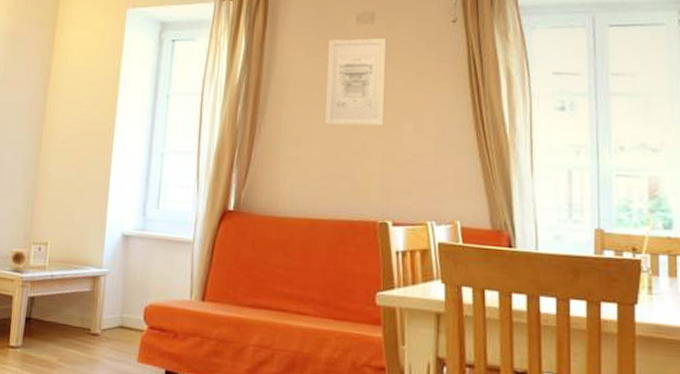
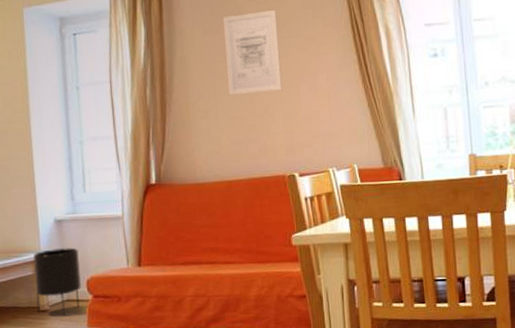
planter: none [87,266,141,345] -> present [32,247,82,317]

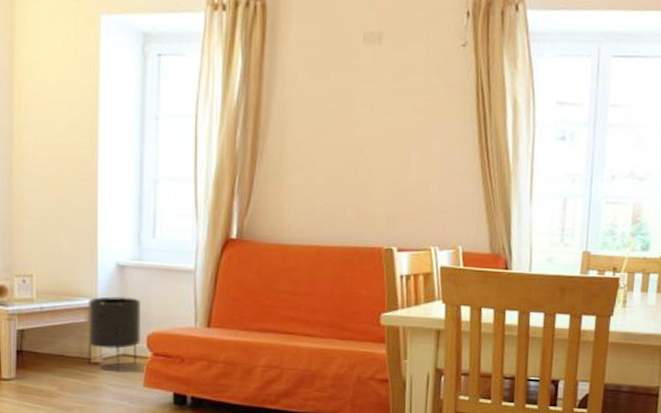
wall art: present [222,9,282,95] -> none [329,60,395,153]

